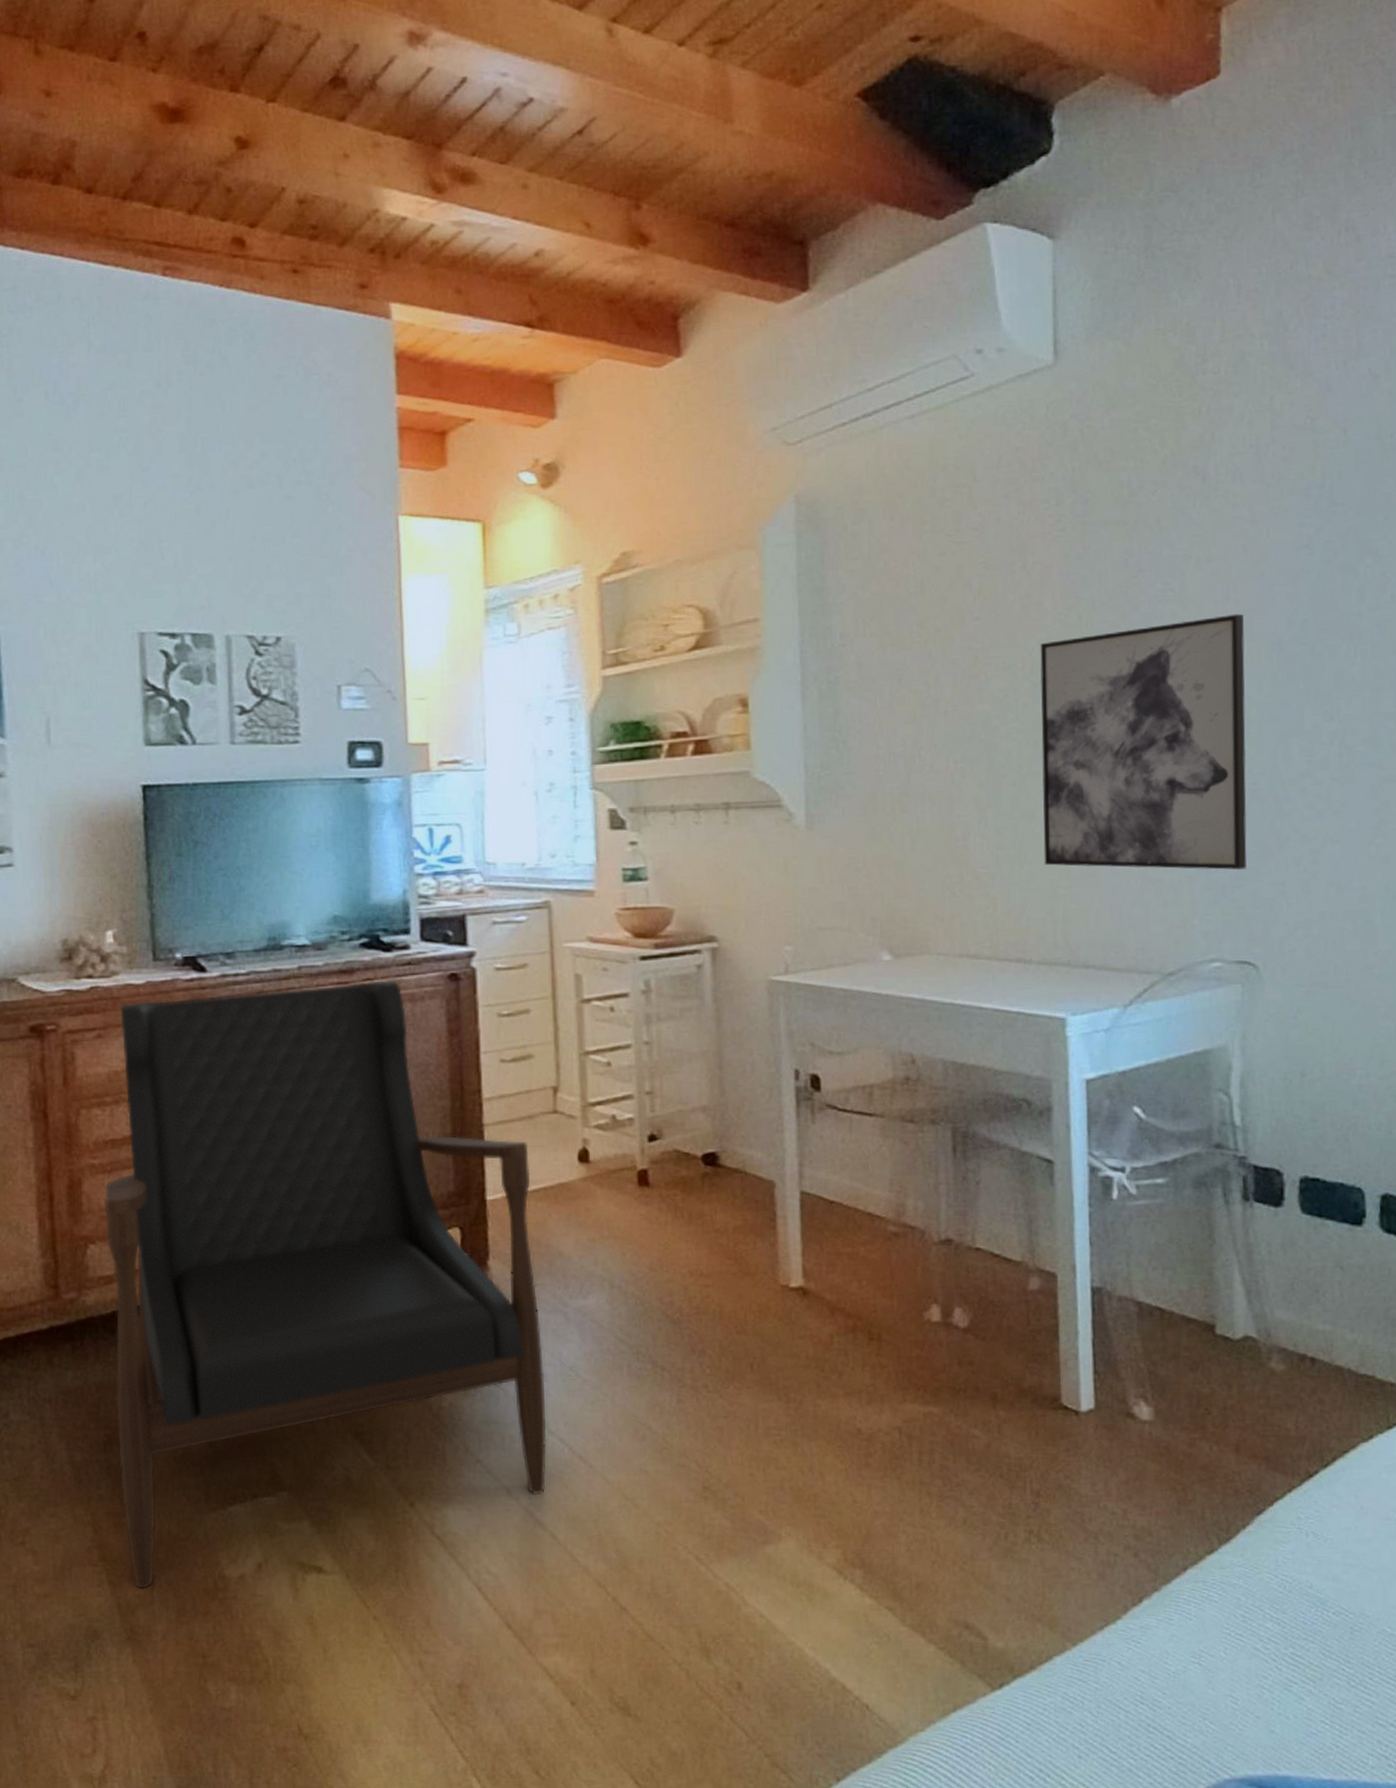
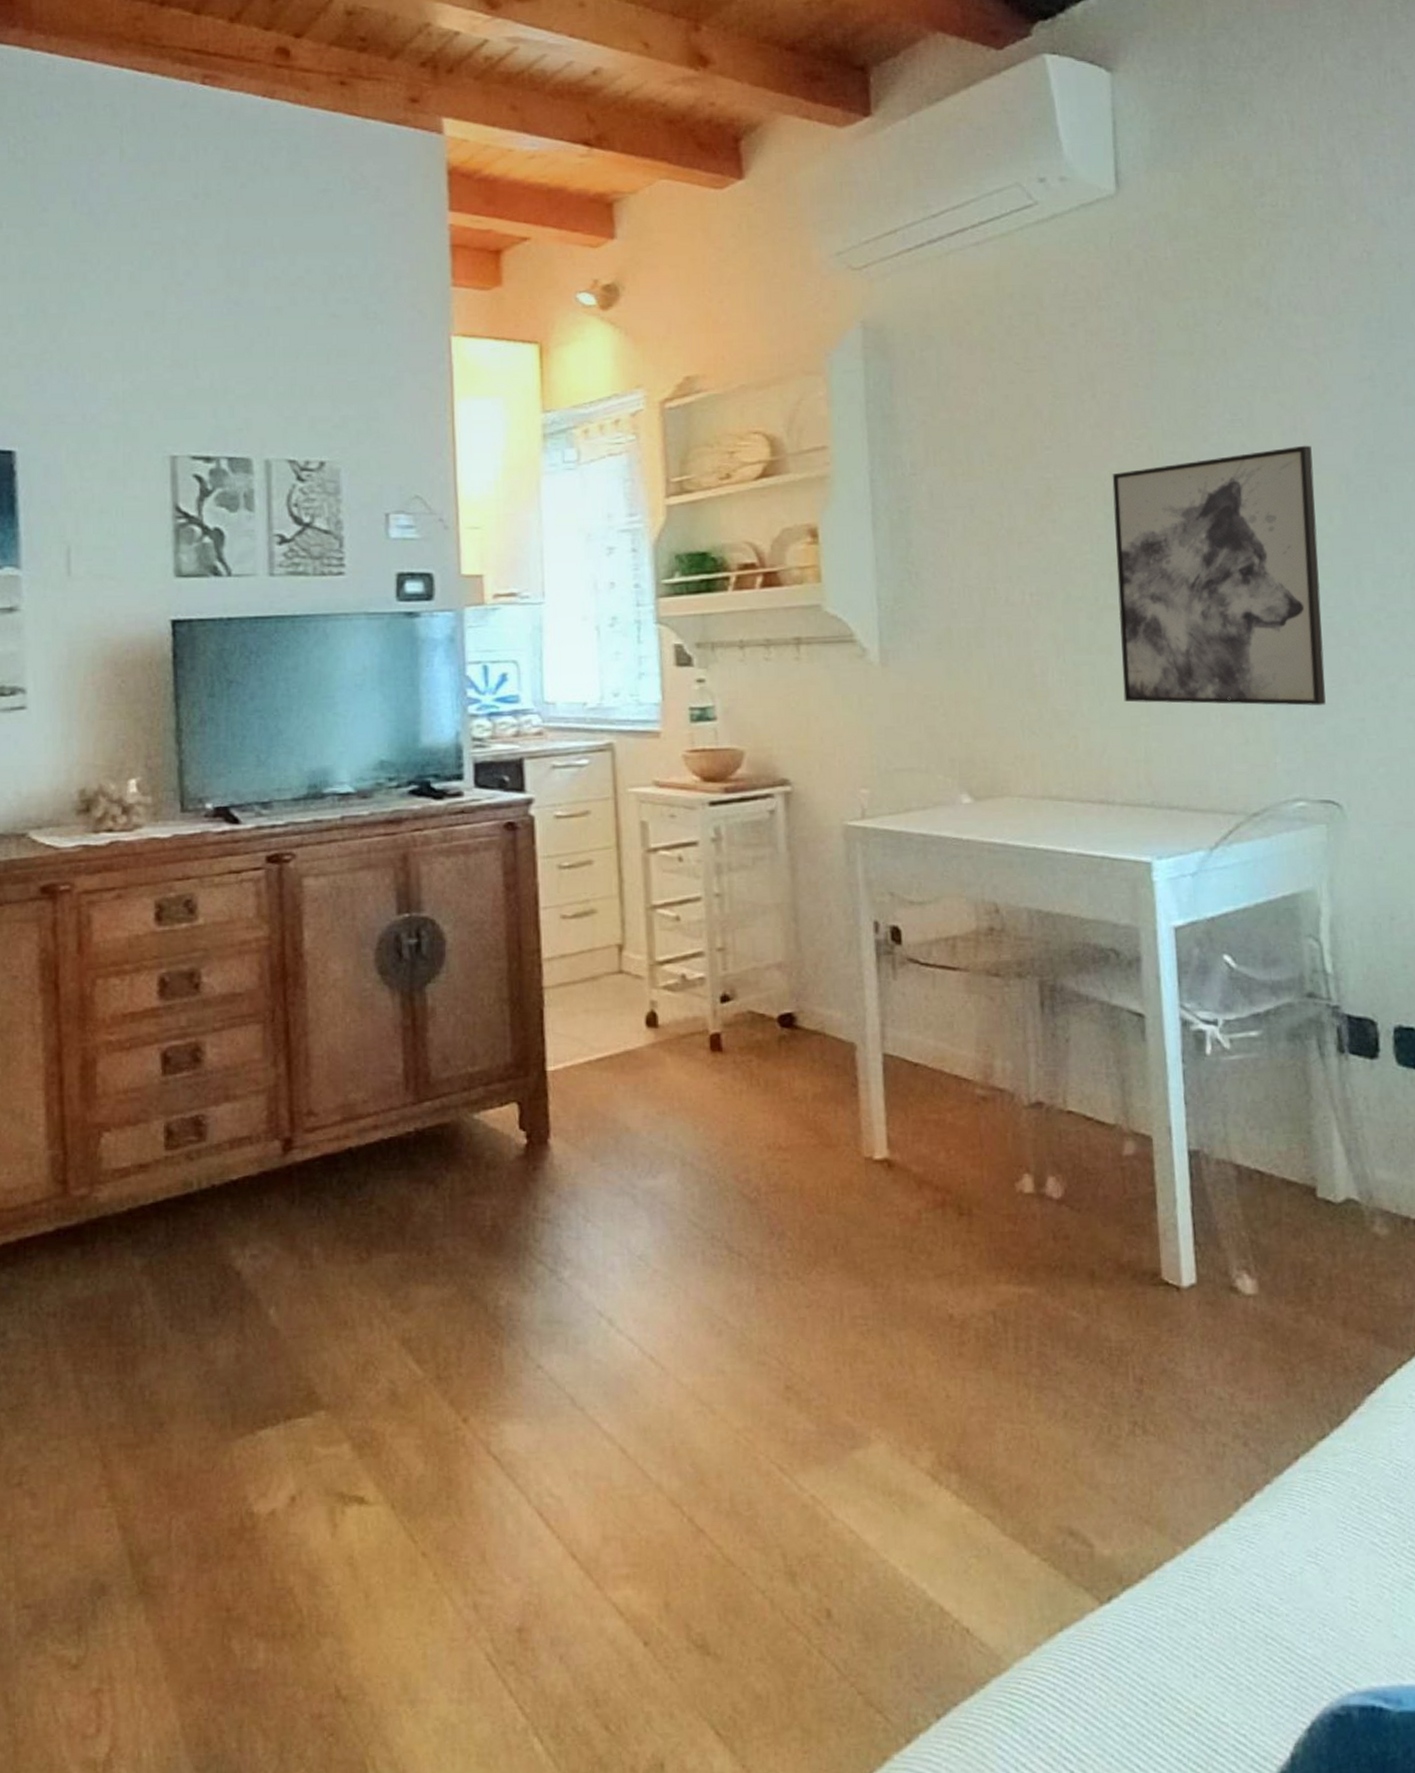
armchair: present [104,980,547,1589] -> none [122,830,615,1533]

